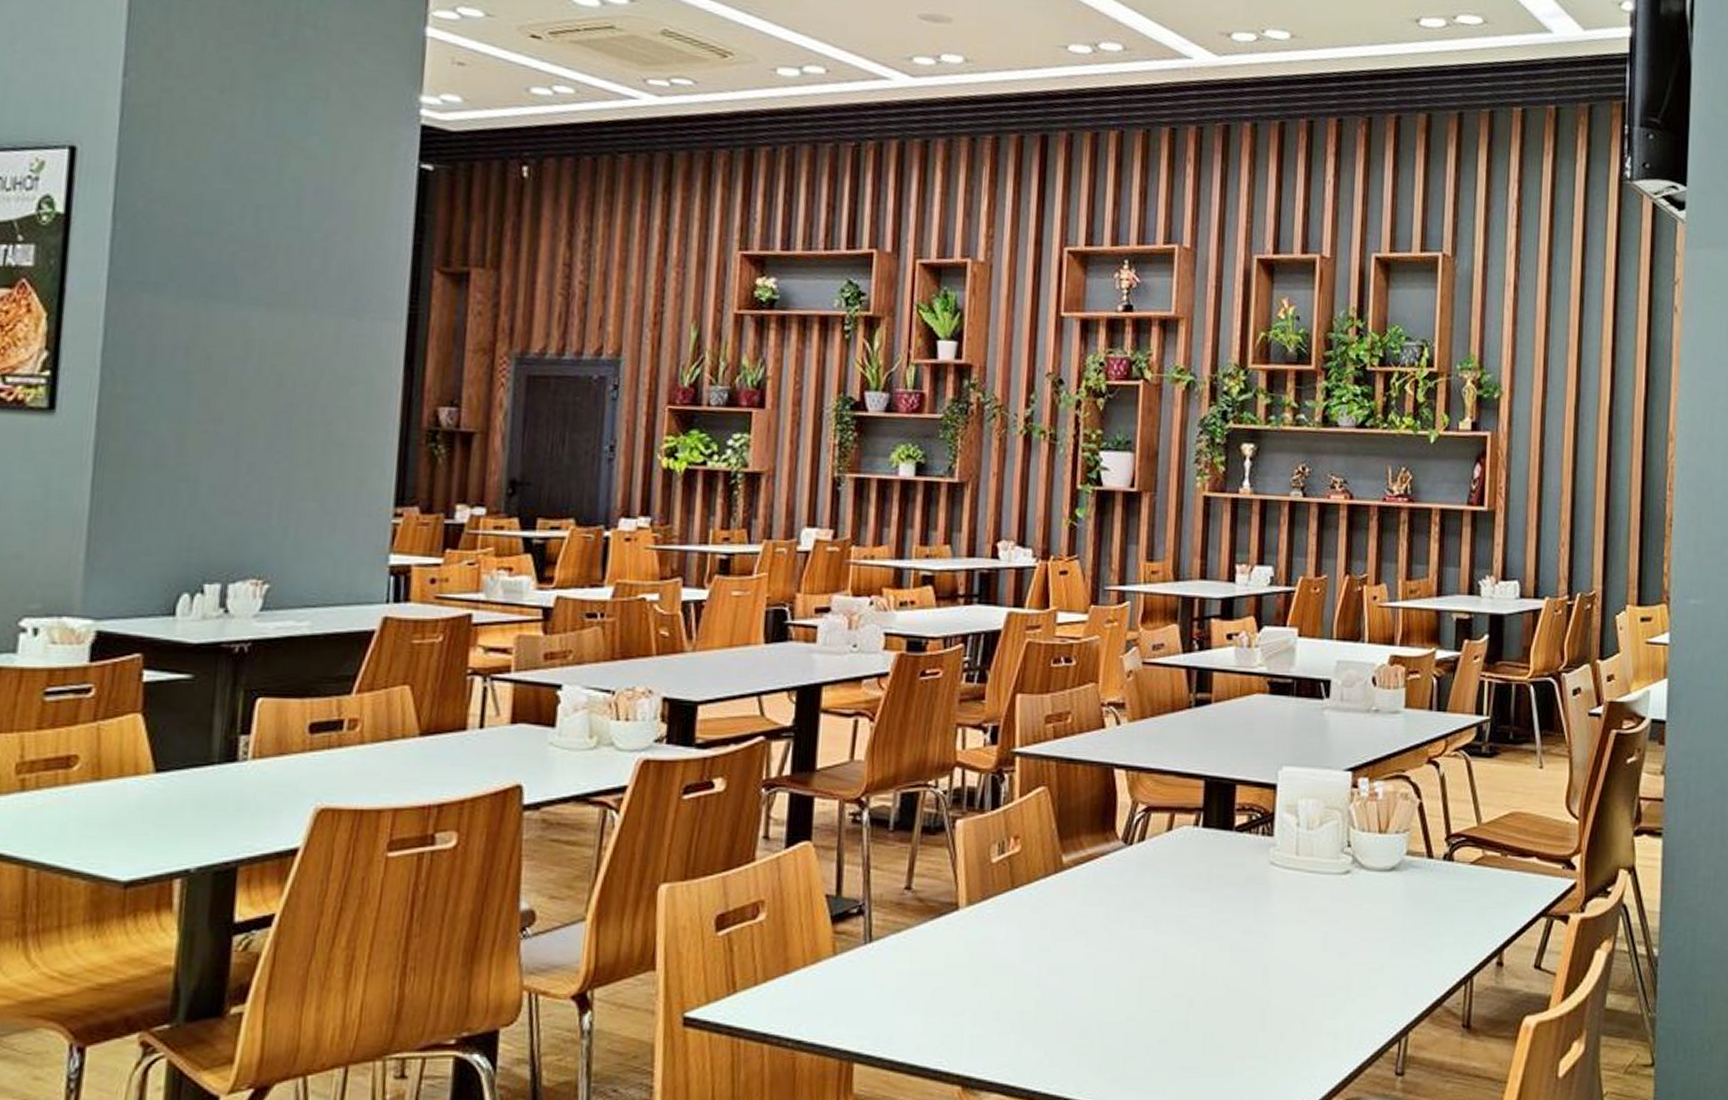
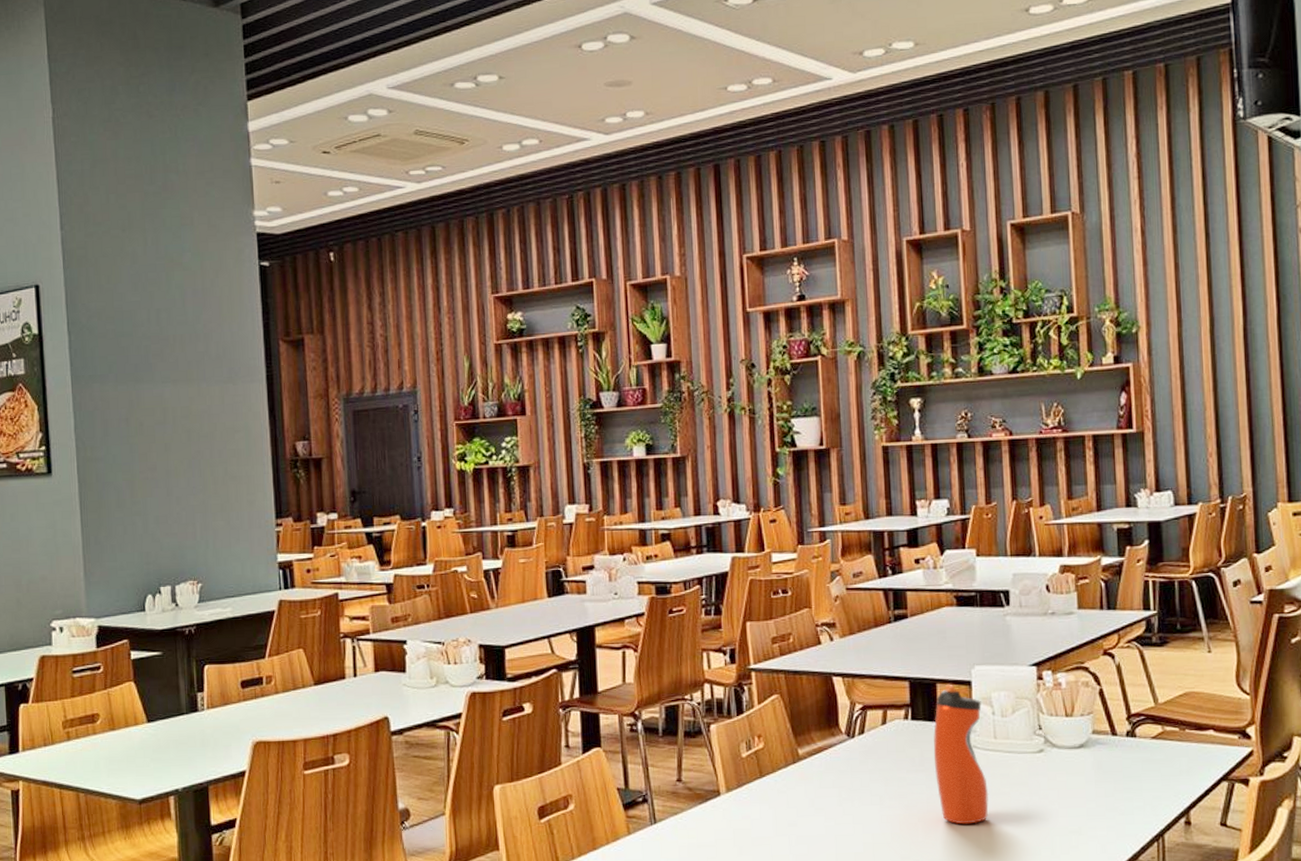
water bottle: none [1223,786,1286,957] -> present [933,684,989,825]

